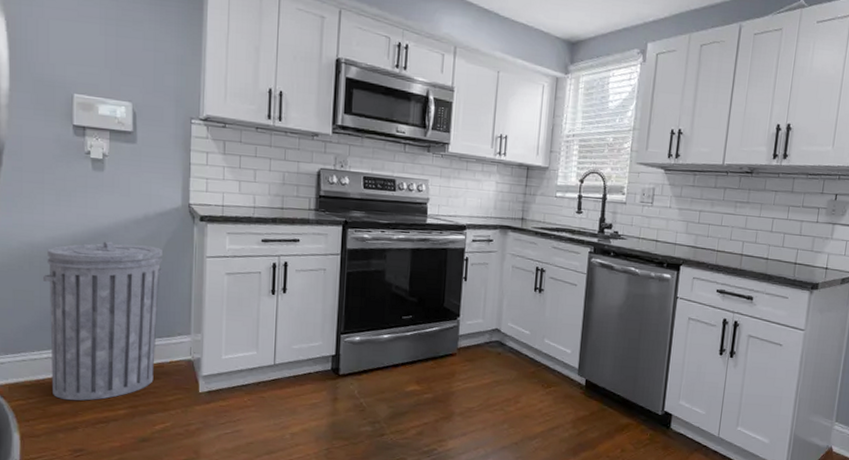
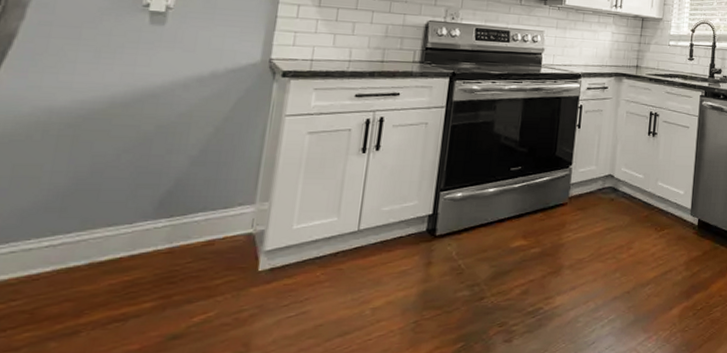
trash can: present [43,241,163,401] -> none [48,102,230,297]

